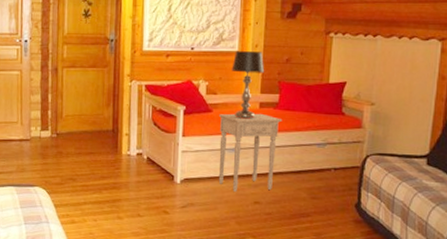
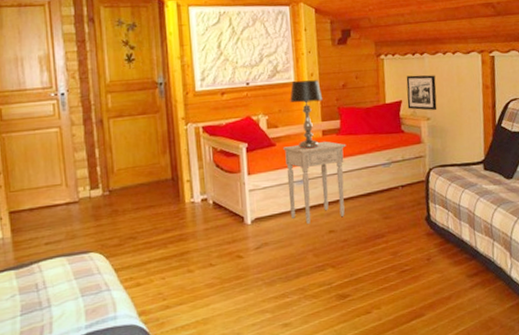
picture frame: none [352,57,387,97] -> present [406,75,437,111]

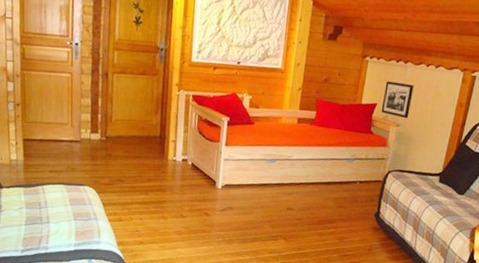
nightstand: present [283,141,347,225] -> none [256,127,318,199]
table lamp: present [290,80,323,149] -> none [274,68,305,133]

